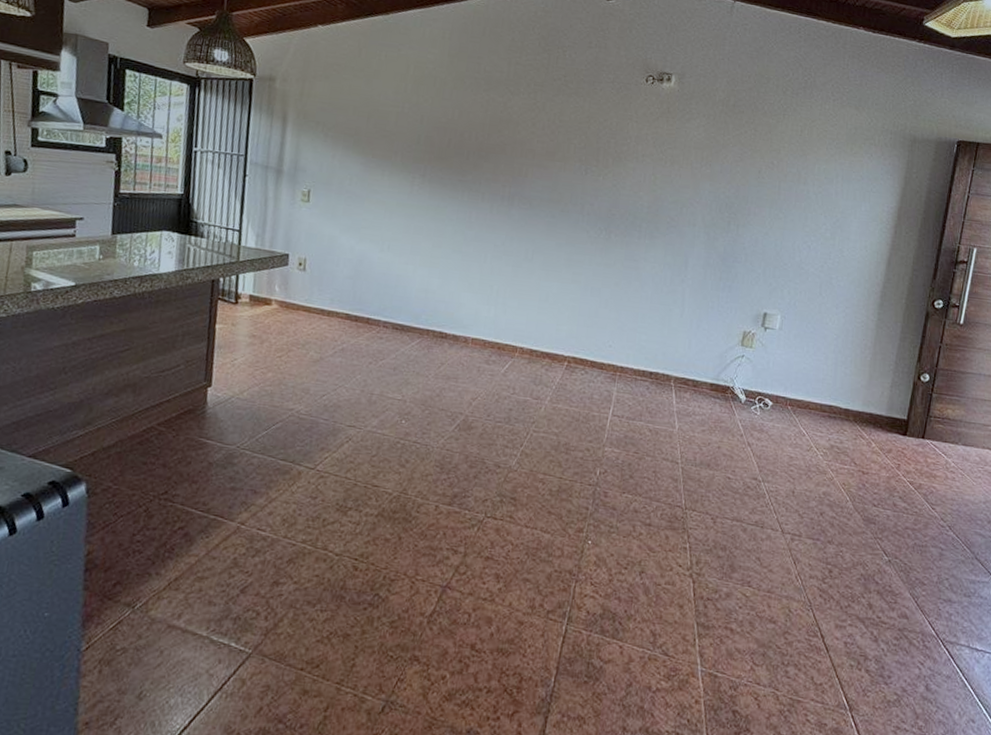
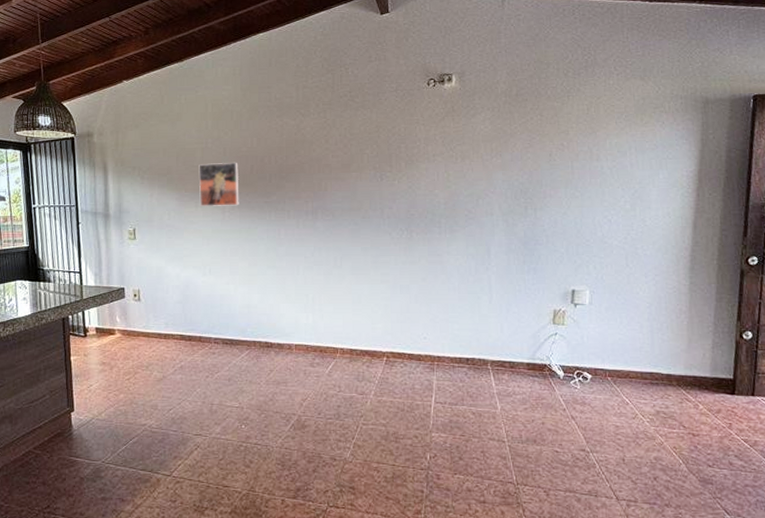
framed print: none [387,129,436,181] -> present [198,162,239,206]

